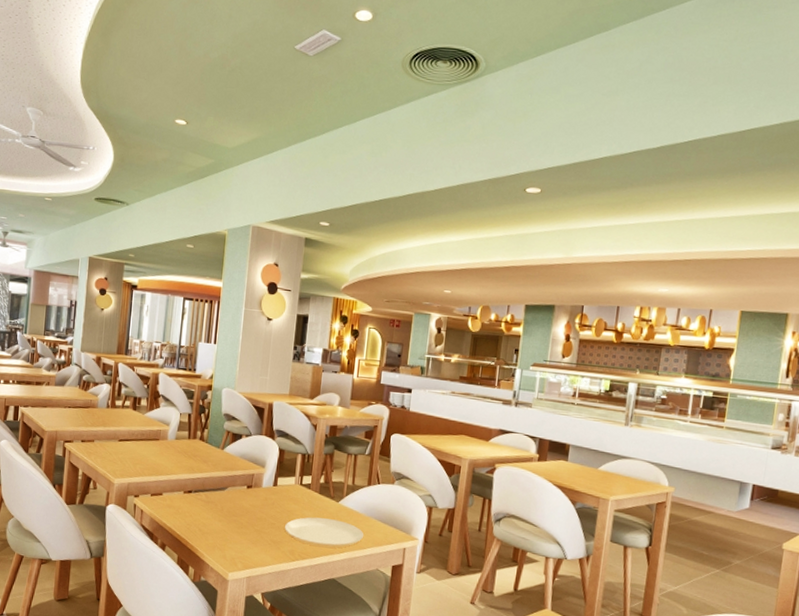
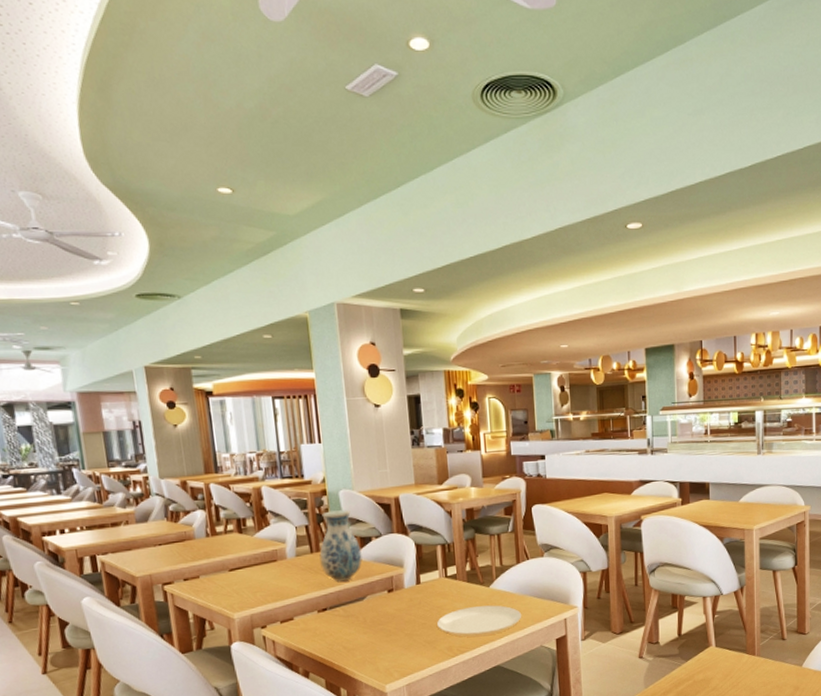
vase: none [194,404,232,470] -> present [319,510,362,582]

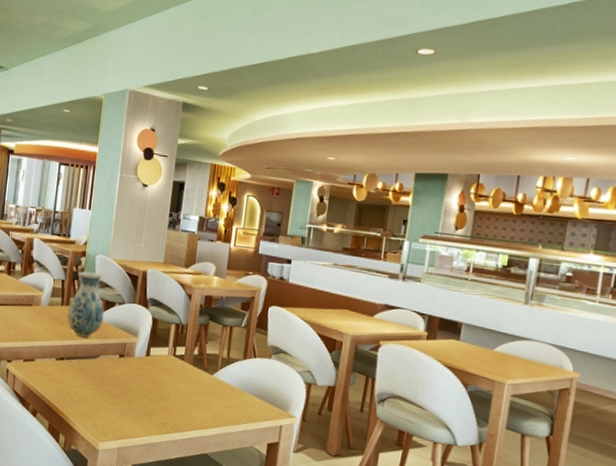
plate: present [437,605,522,638] -> none [157,389,239,423]

